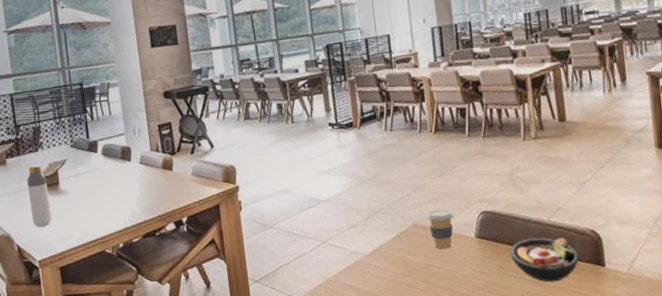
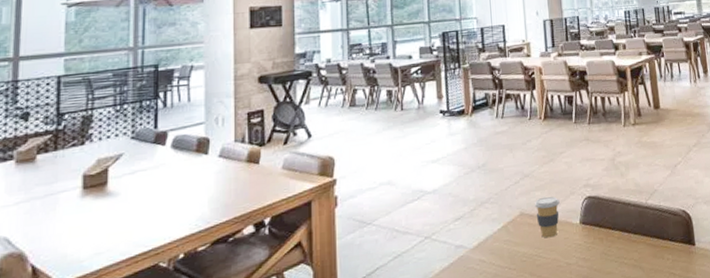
bottle: present [26,165,52,227] -> none [60,161,91,239]
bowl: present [509,237,579,283] -> none [611,219,673,265]

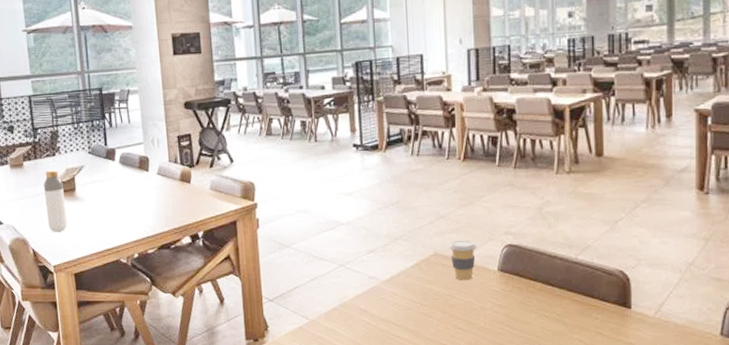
bottle: none [60,161,91,239] -> present [43,170,68,232]

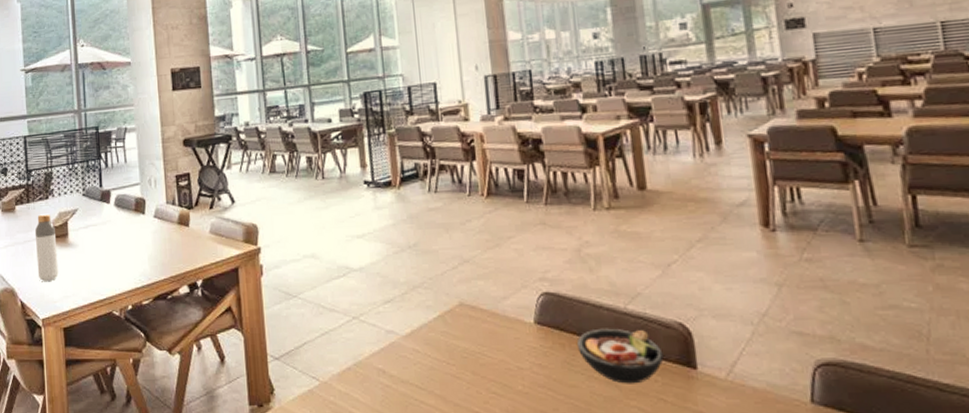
coffee cup: present [449,239,477,281] -> none [476,287,508,335]
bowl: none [532,275,604,321] -> present [576,328,664,384]

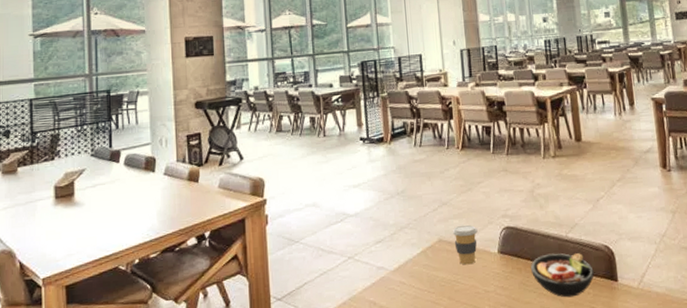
bottle: present [34,214,59,281] -> none [38,174,62,241]
coffee cup: none [476,287,508,335] -> present [452,224,478,265]

